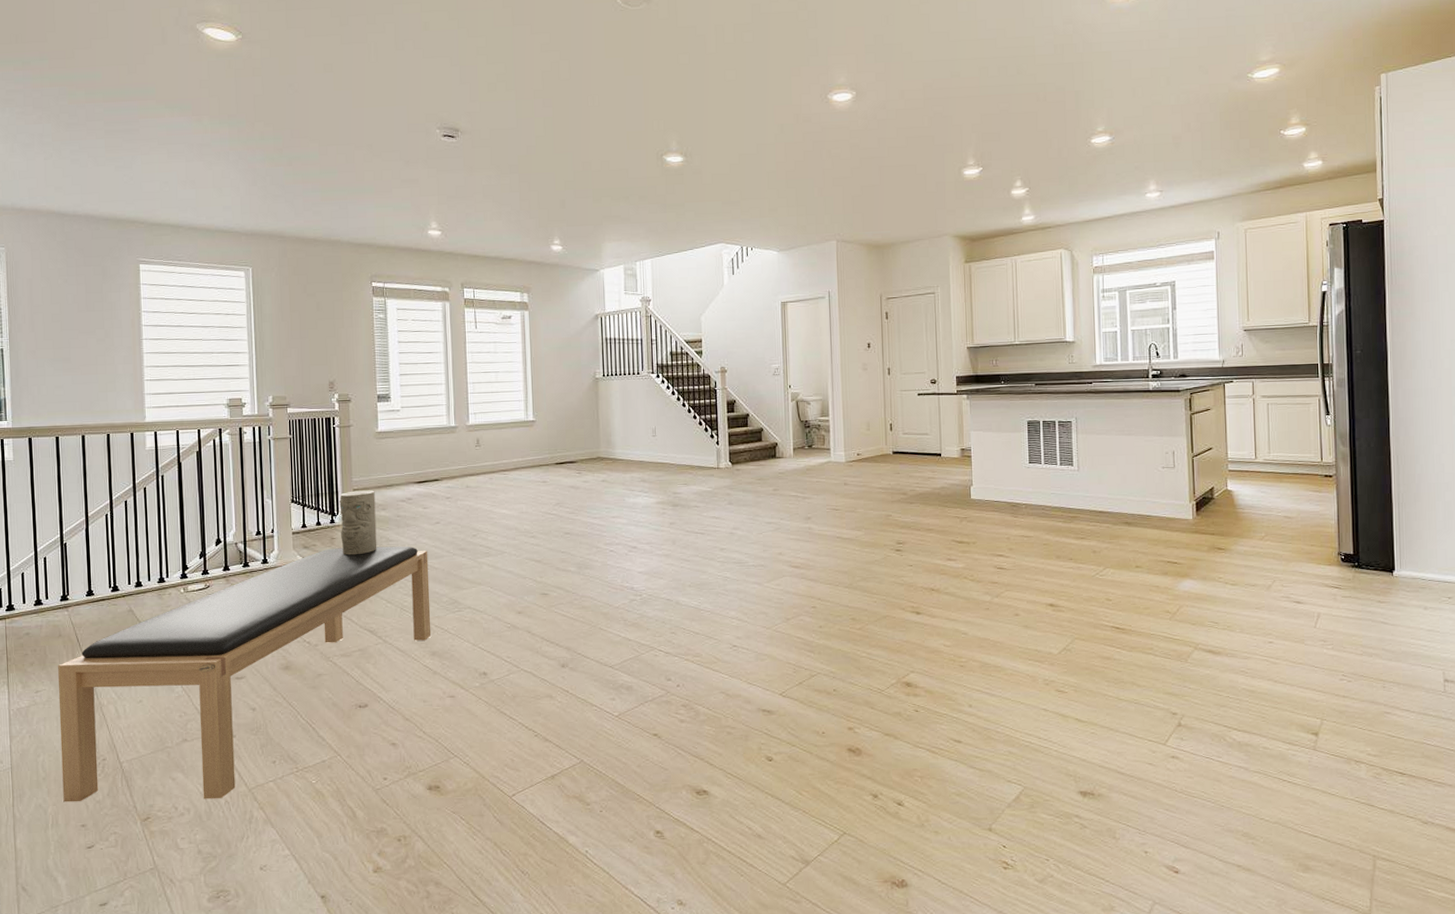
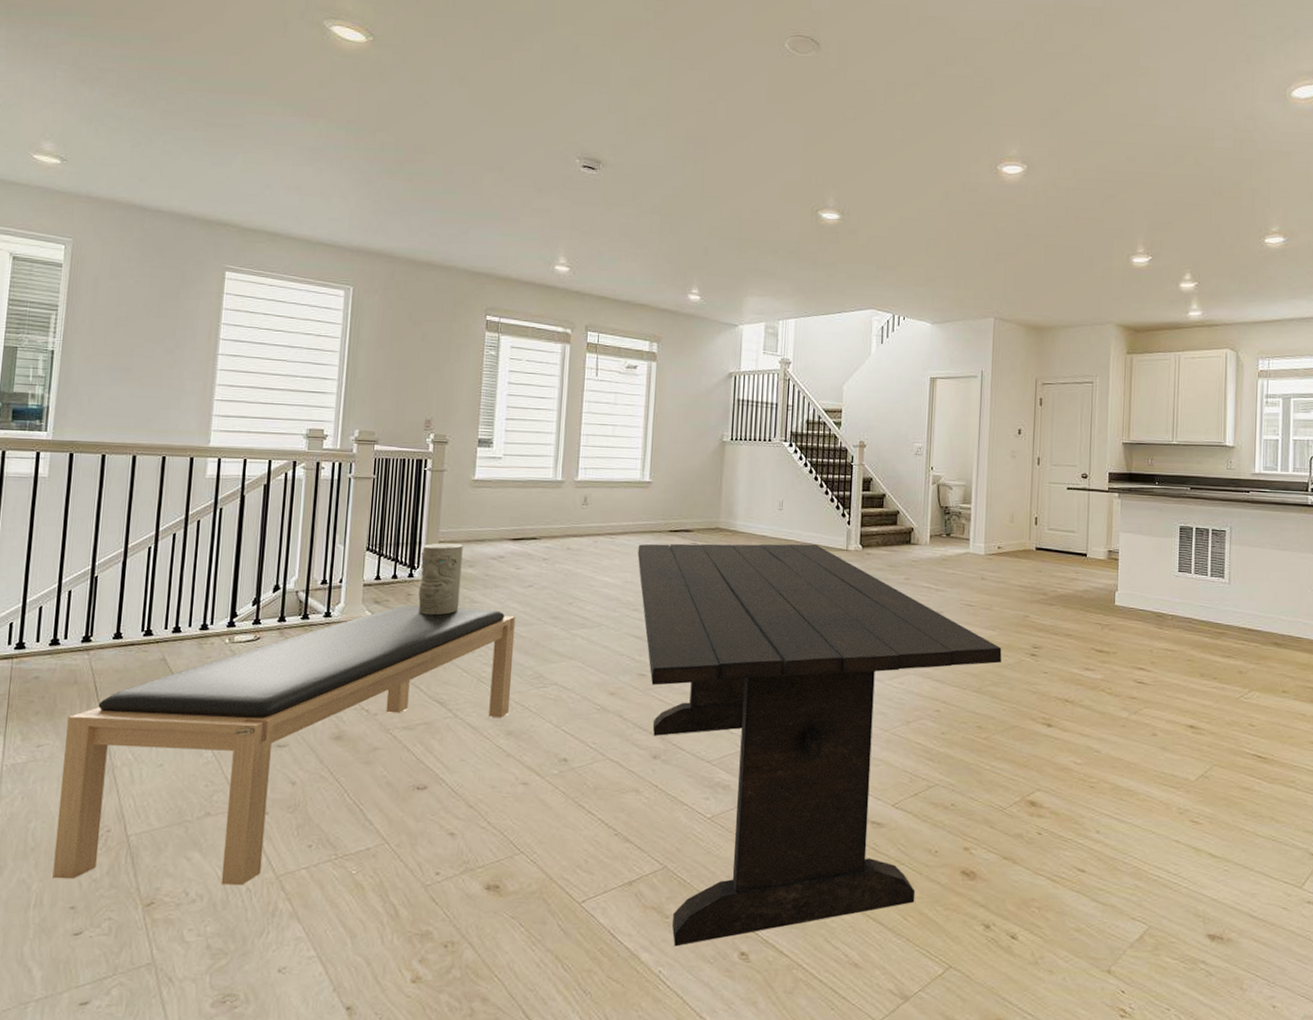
dining table: none [529,465,869,829] -> present [637,543,1002,947]

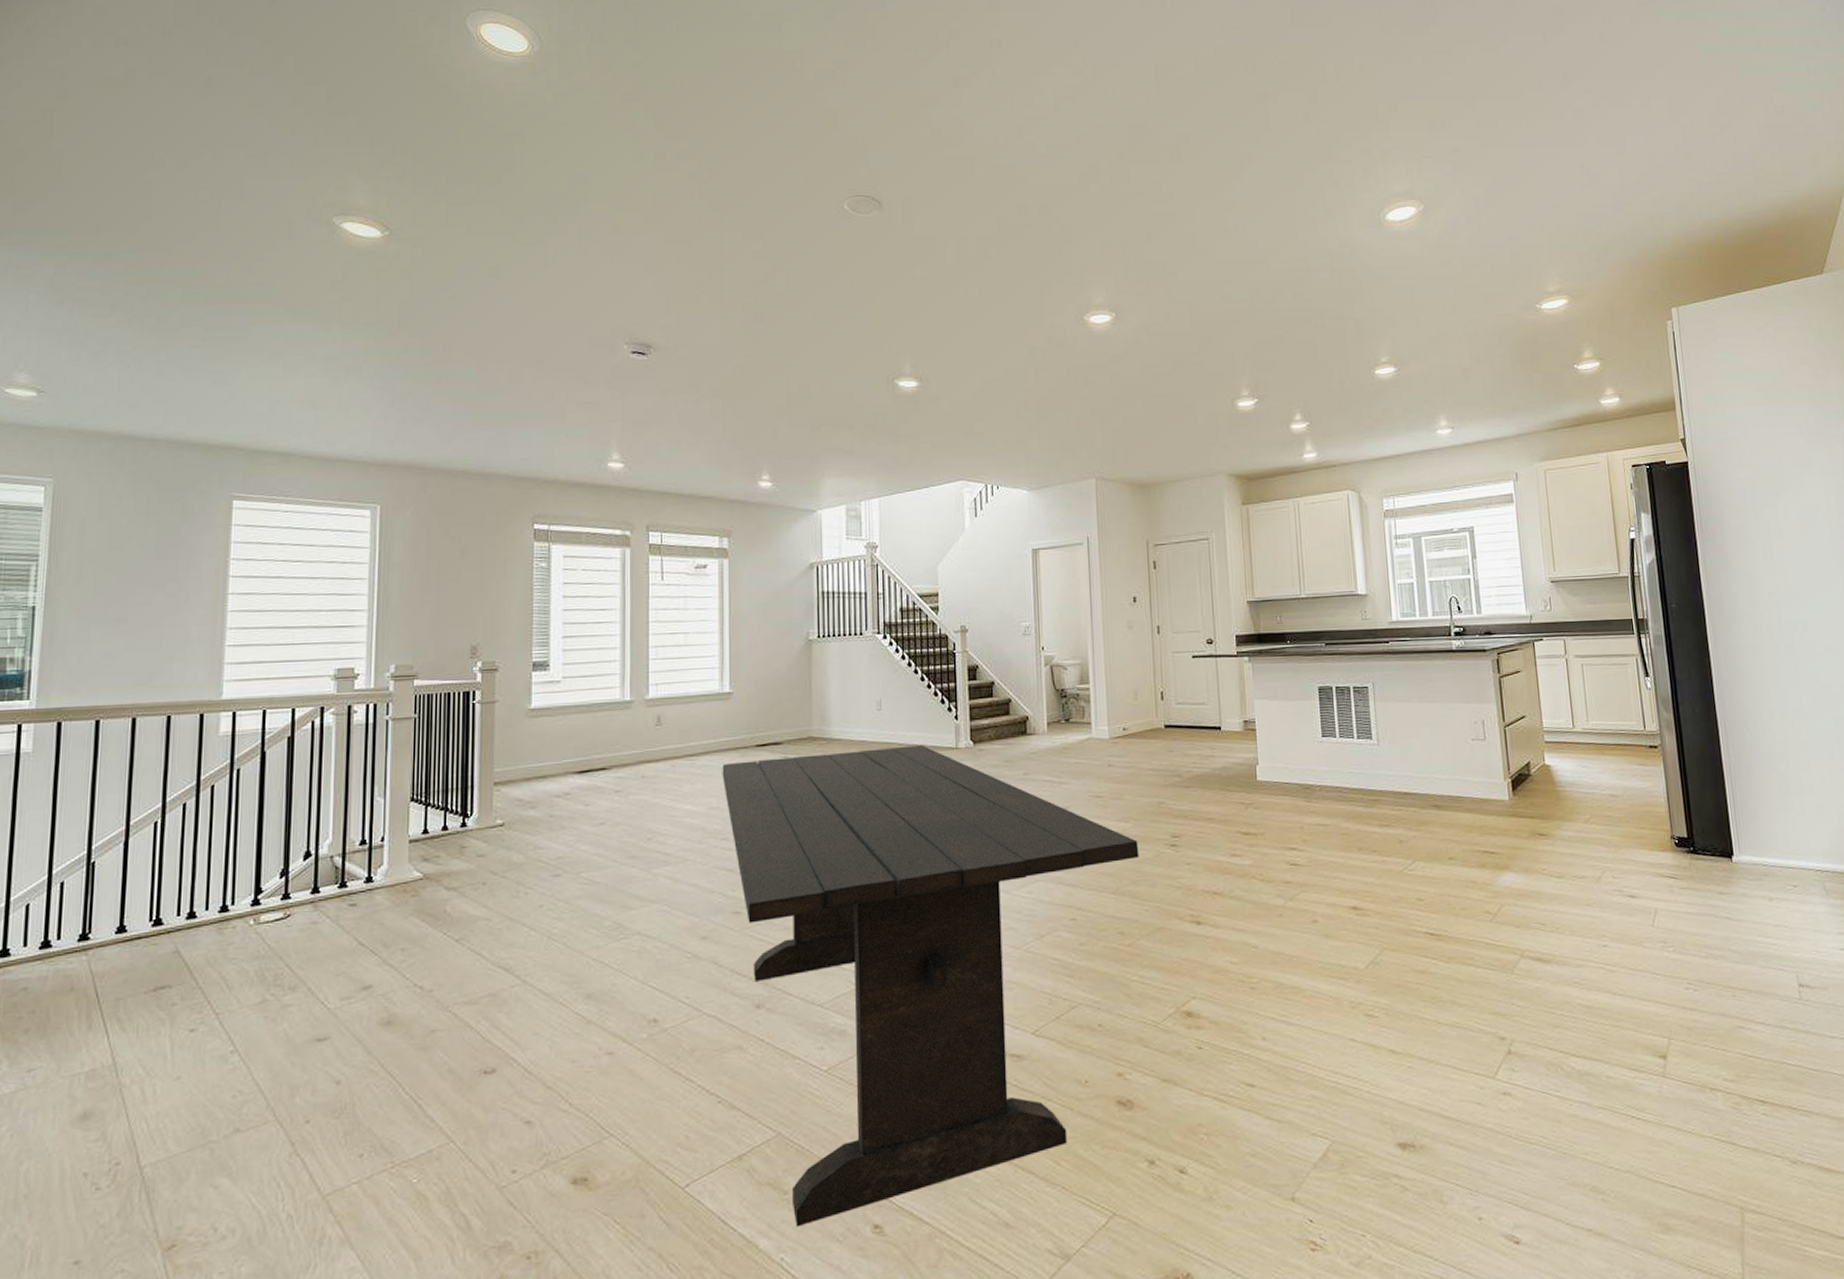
bench: present [52,605,516,886] -> none [51,854,588,1230]
decorative vase: present [418,543,463,616] -> none [474,783,522,869]

